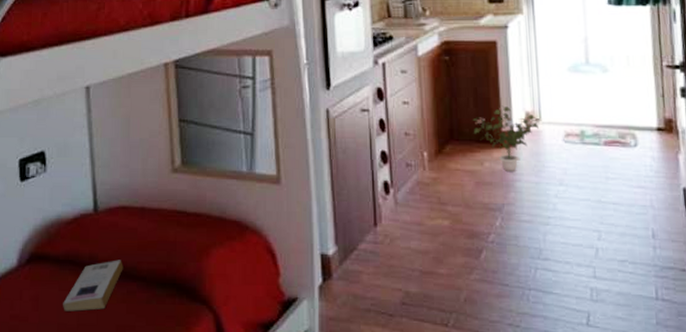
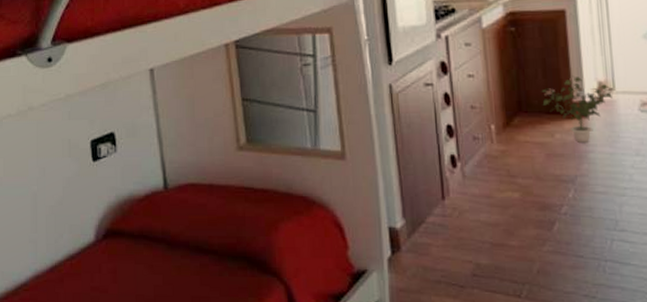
book: present [63,260,123,312] -> none [140,234,195,283]

